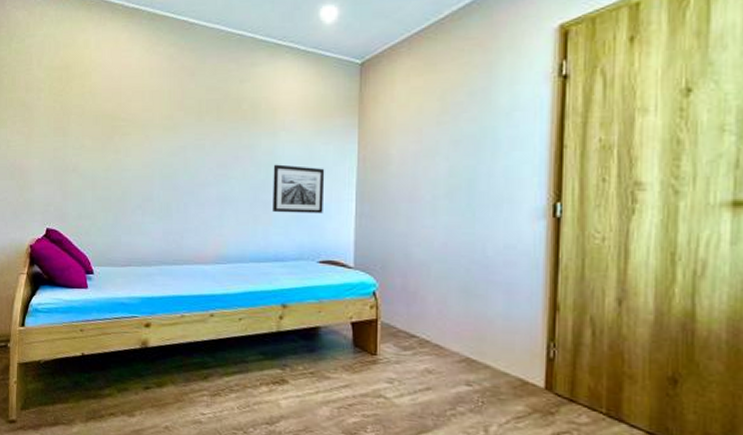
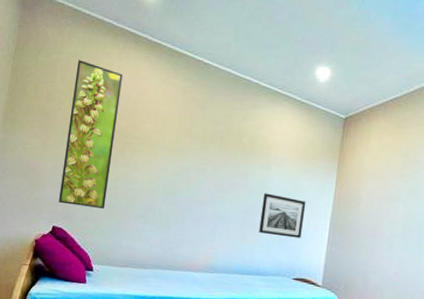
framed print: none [50,41,102,203] -> present [59,60,123,209]

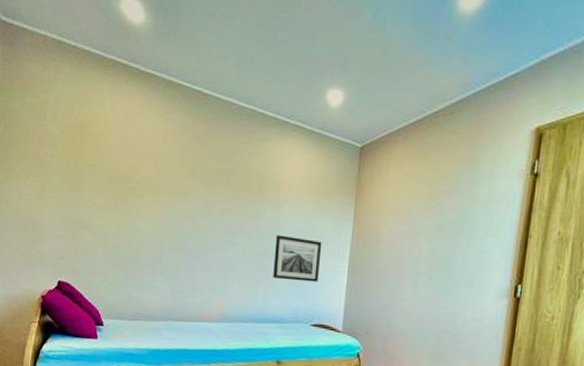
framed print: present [59,60,123,209] -> none [62,99,116,260]

